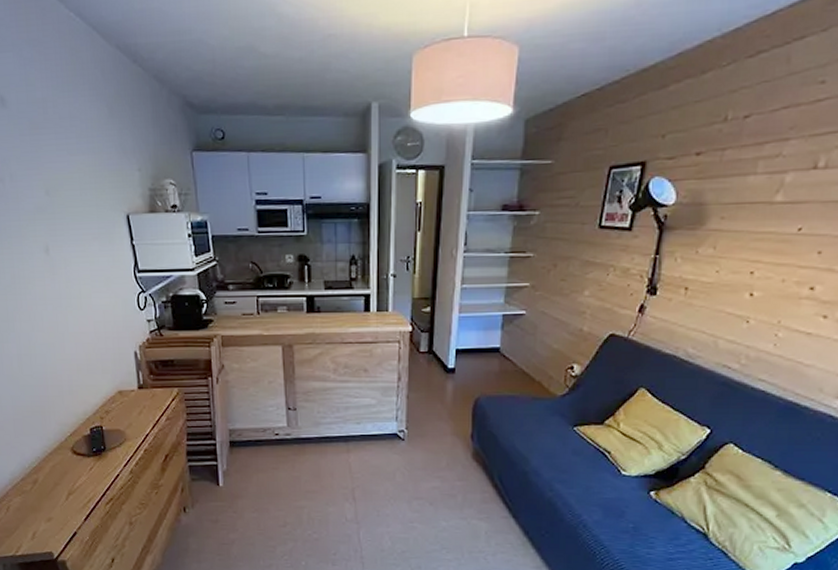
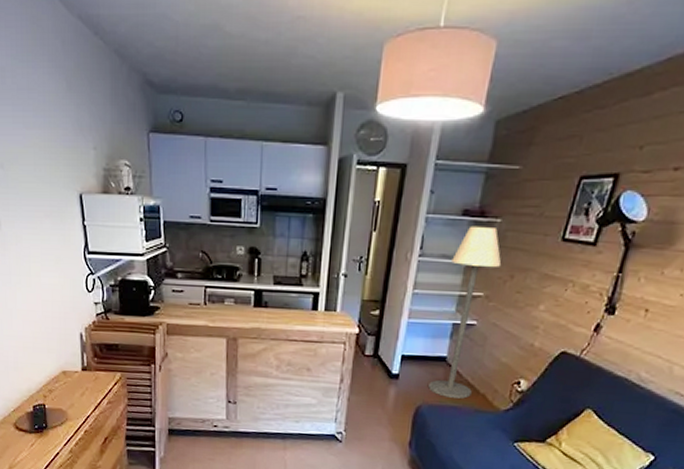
floor lamp: none [485,219,544,387] -> present [428,225,502,399]

